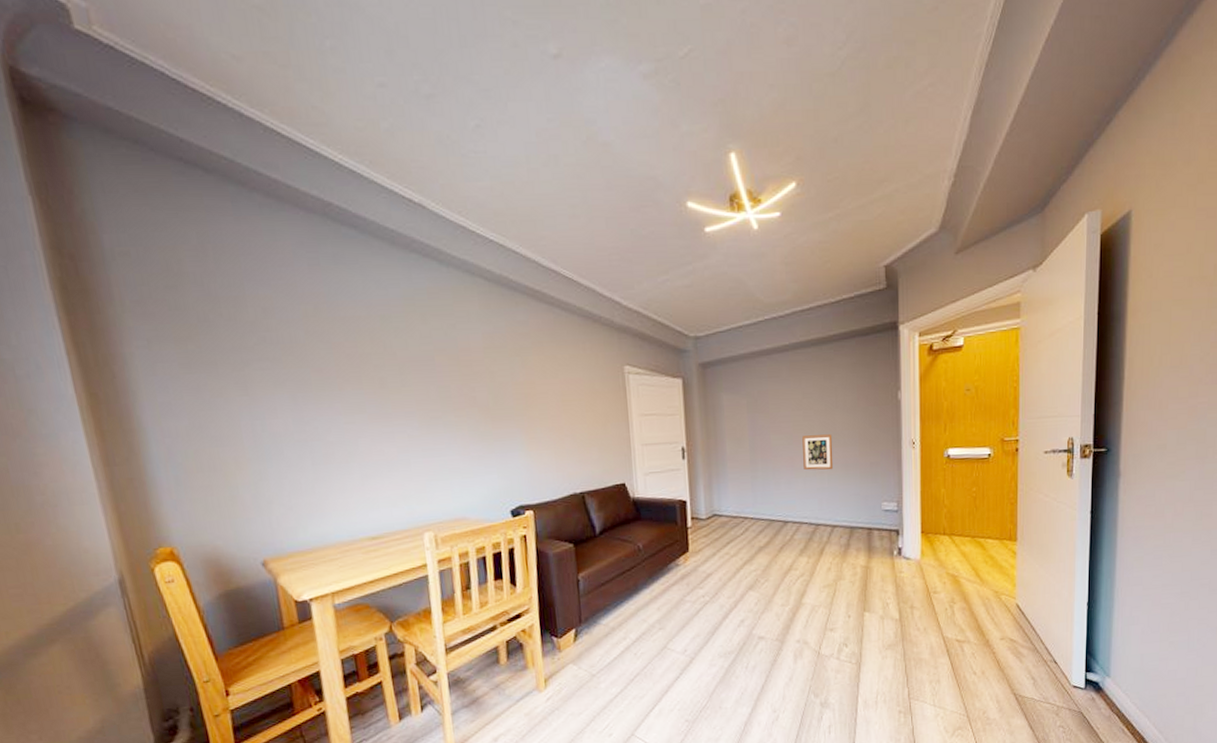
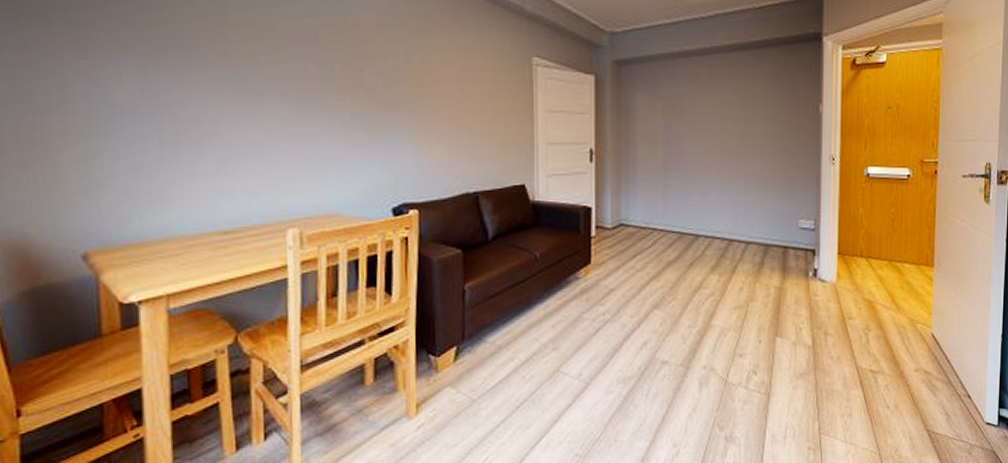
picture frame: present [802,434,834,470] -> none [719,145,751,183]

